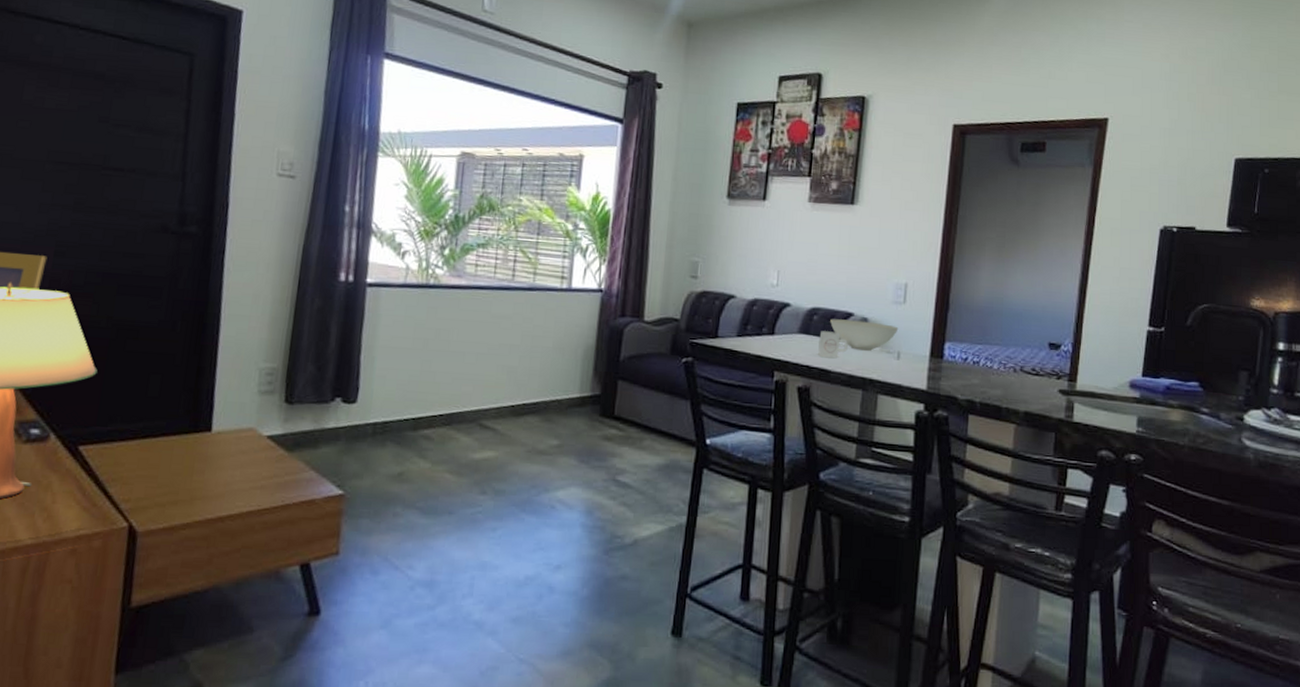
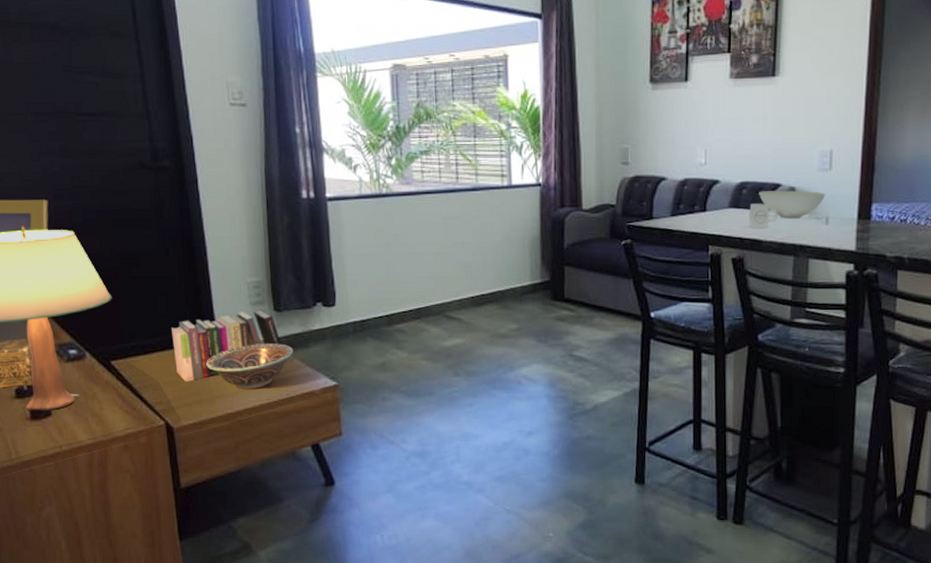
books: none [155,400,287,478] -> present [172,309,281,382]
decorative bowl: none [192,439,300,493] -> present [206,343,294,390]

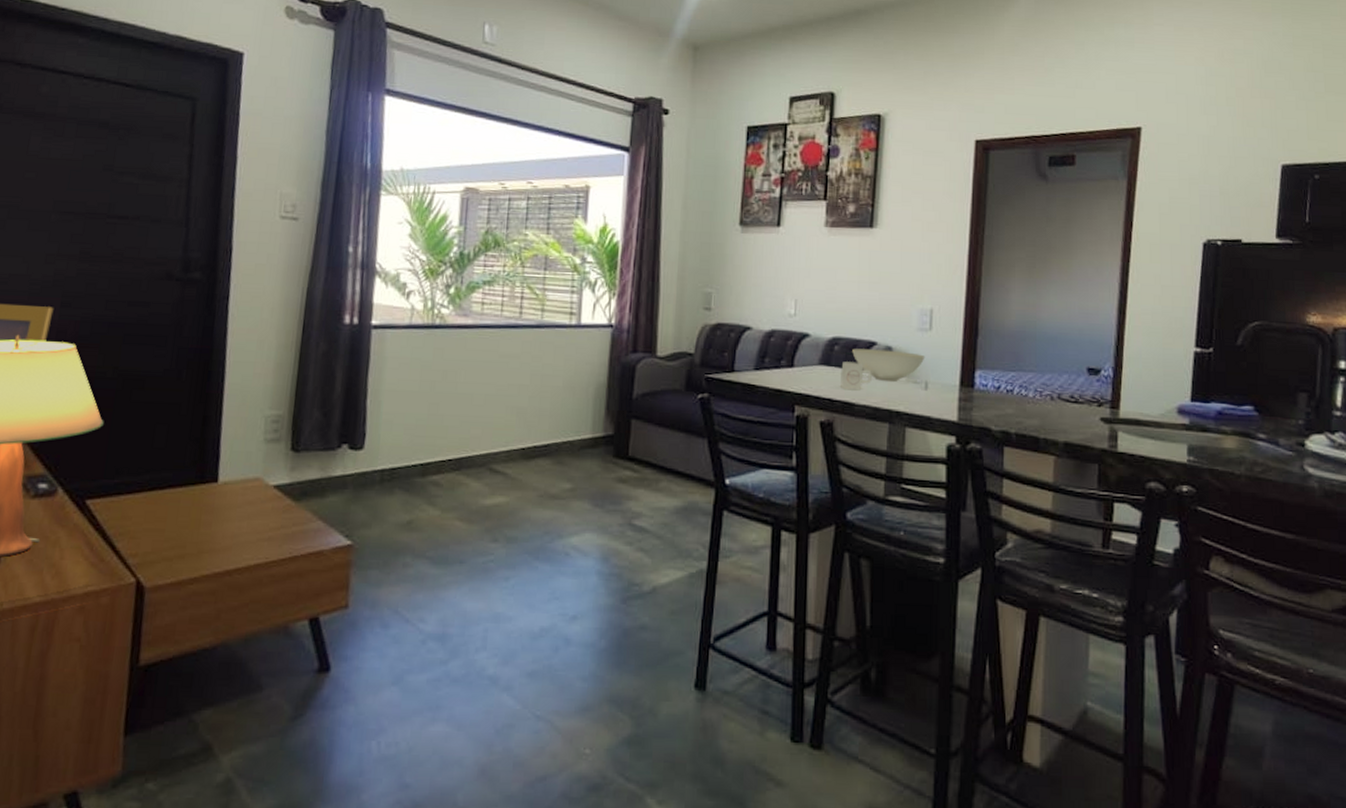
books: present [172,309,281,382] -> none [162,448,294,531]
decorative bowl: present [206,343,294,390] -> none [199,489,307,545]

